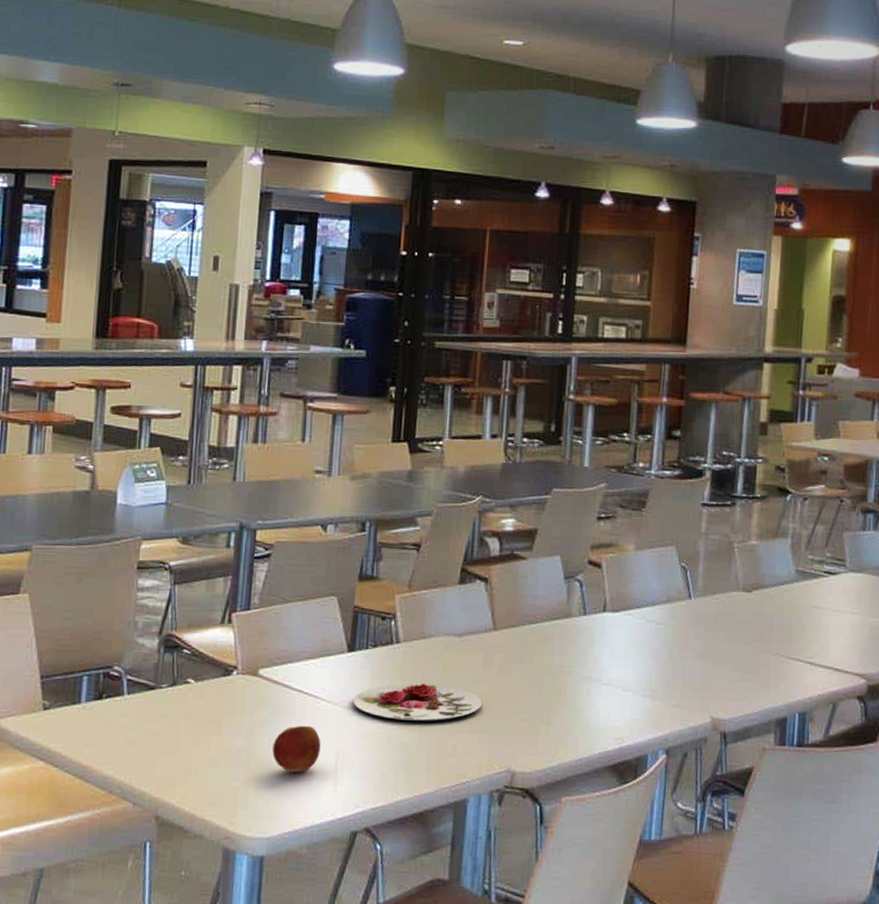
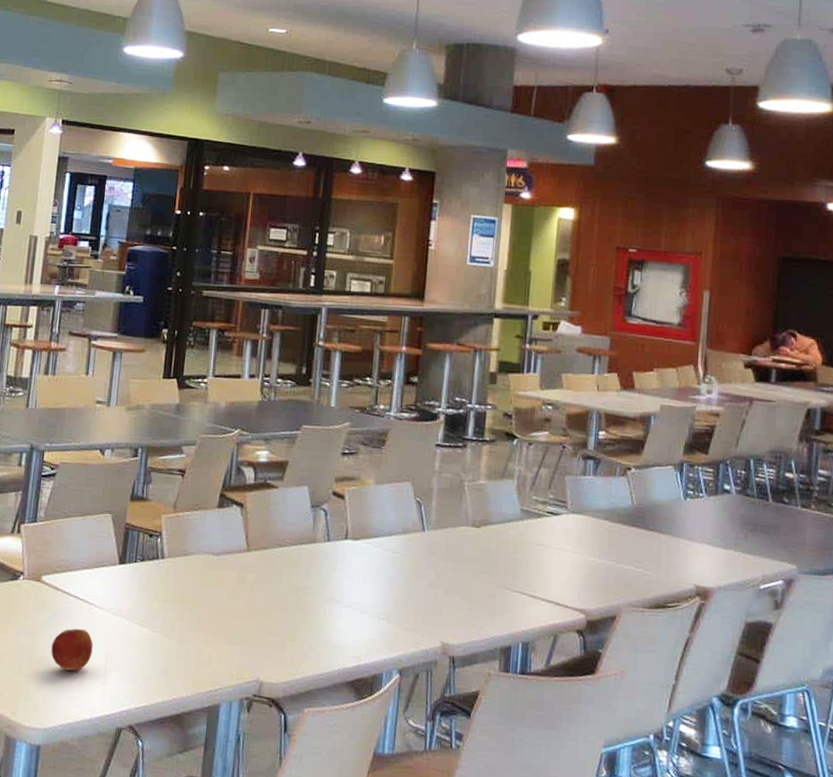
plate: present [353,683,482,721] -> none [122,595,235,631]

